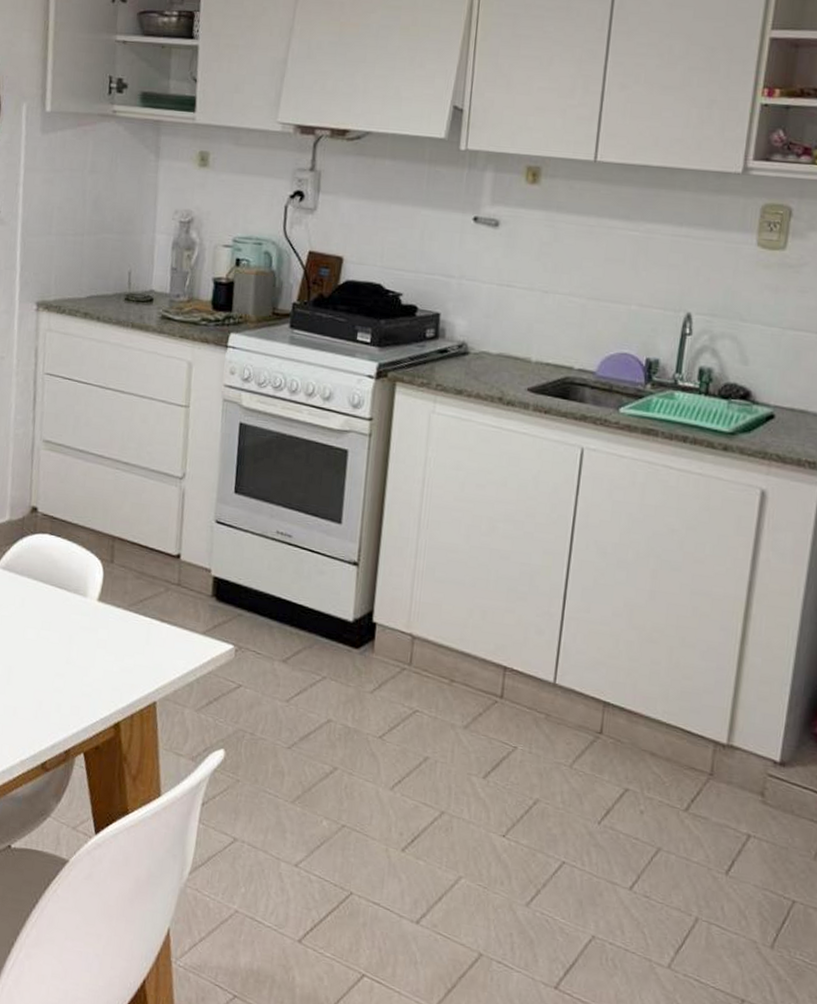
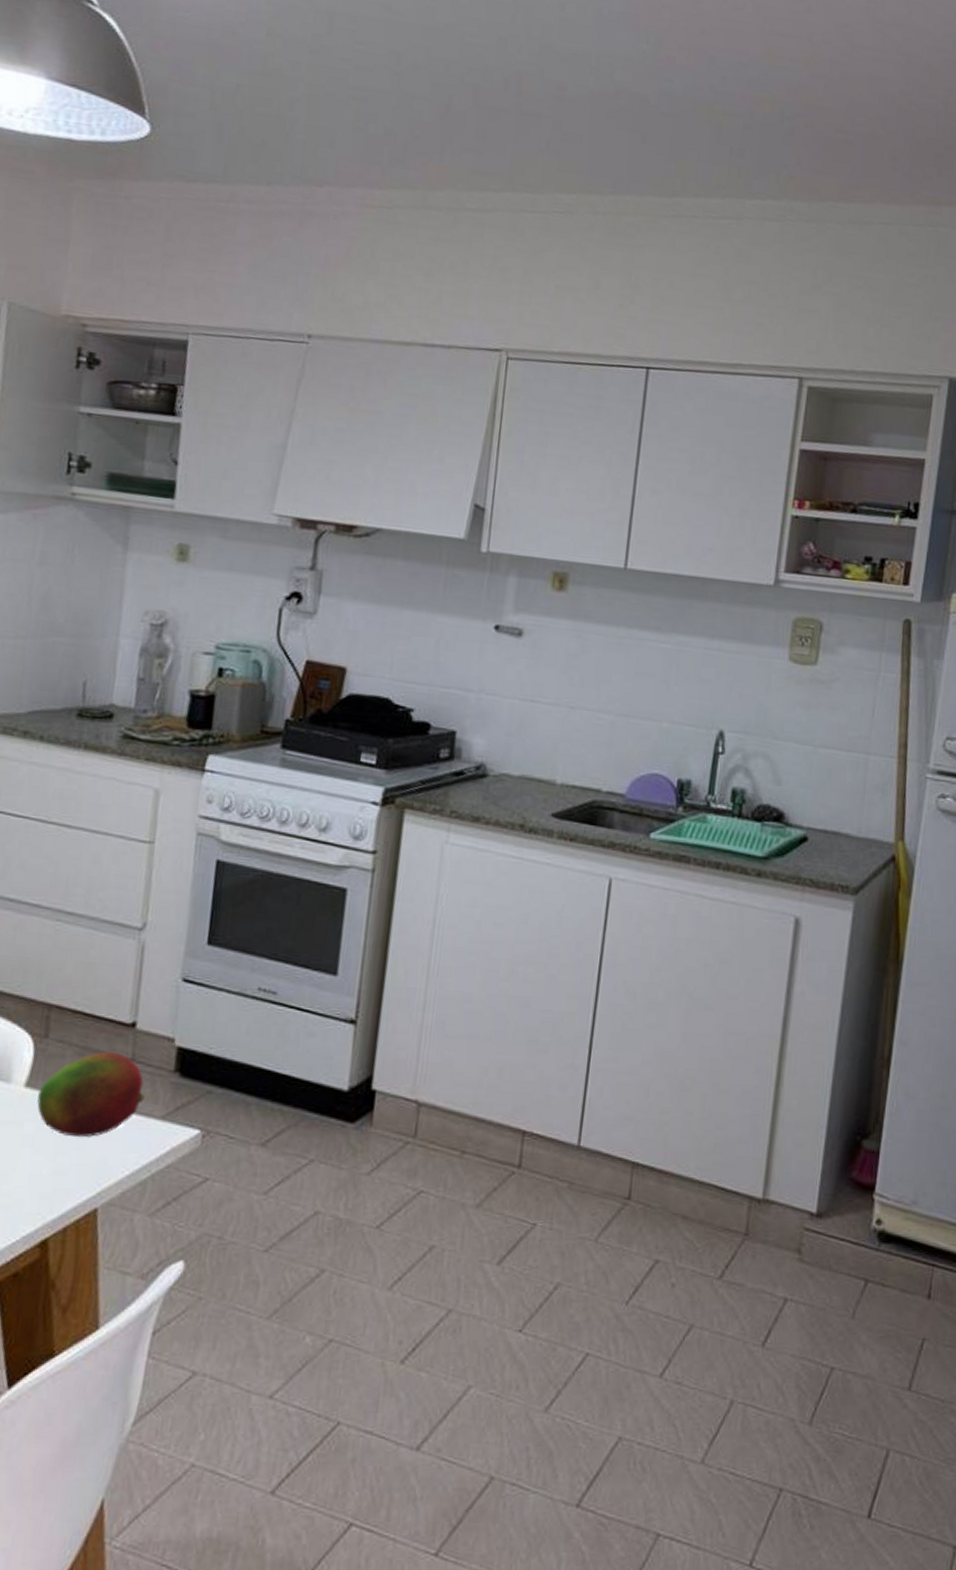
fruit: none [107,576,189,645] -> present [37,1052,145,1138]

